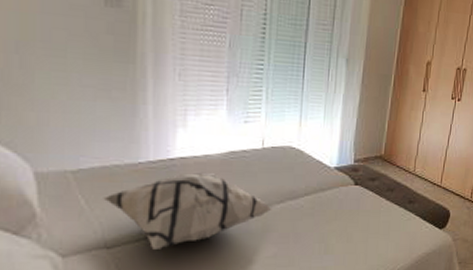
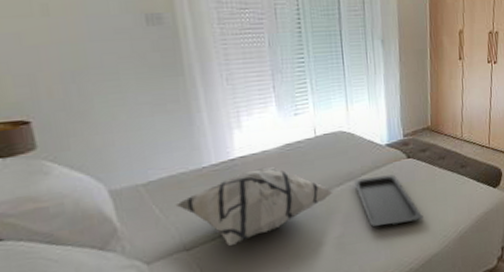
serving tray: none [295,199,362,253] -> present [353,174,423,227]

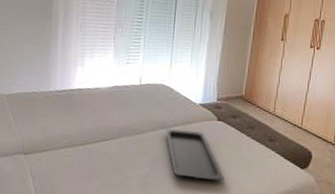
decorative pillow: present [175,167,333,246] -> none [24,101,147,159]

